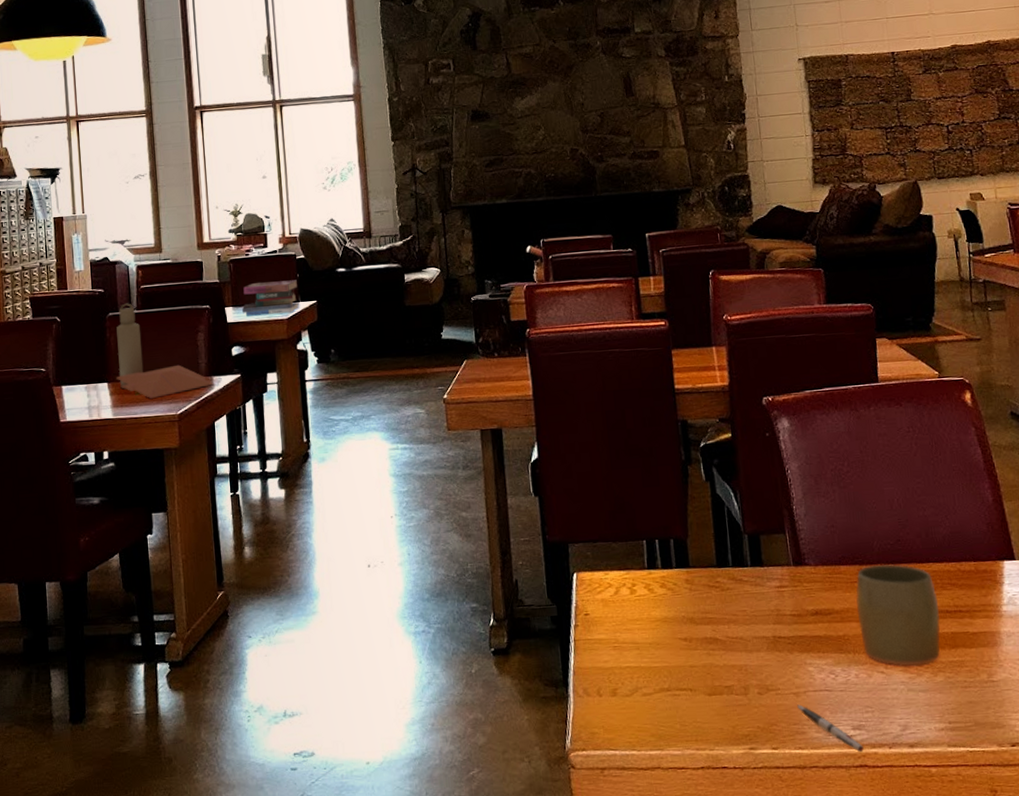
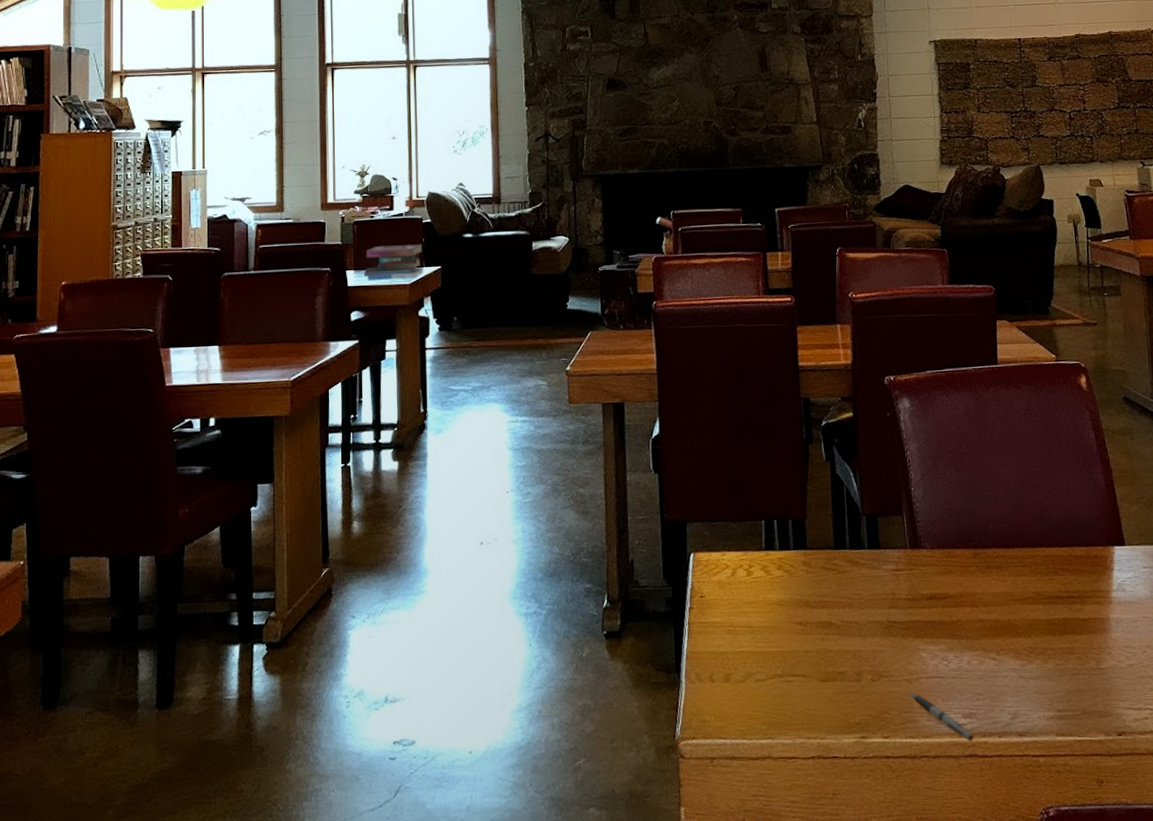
bottle: present [116,303,144,390] -> none [230,263,258,353]
papers: present [116,364,214,399] -> none [228,328,330,364]
mug: present [856,564,940,666] -> none [970,548,1052,653]

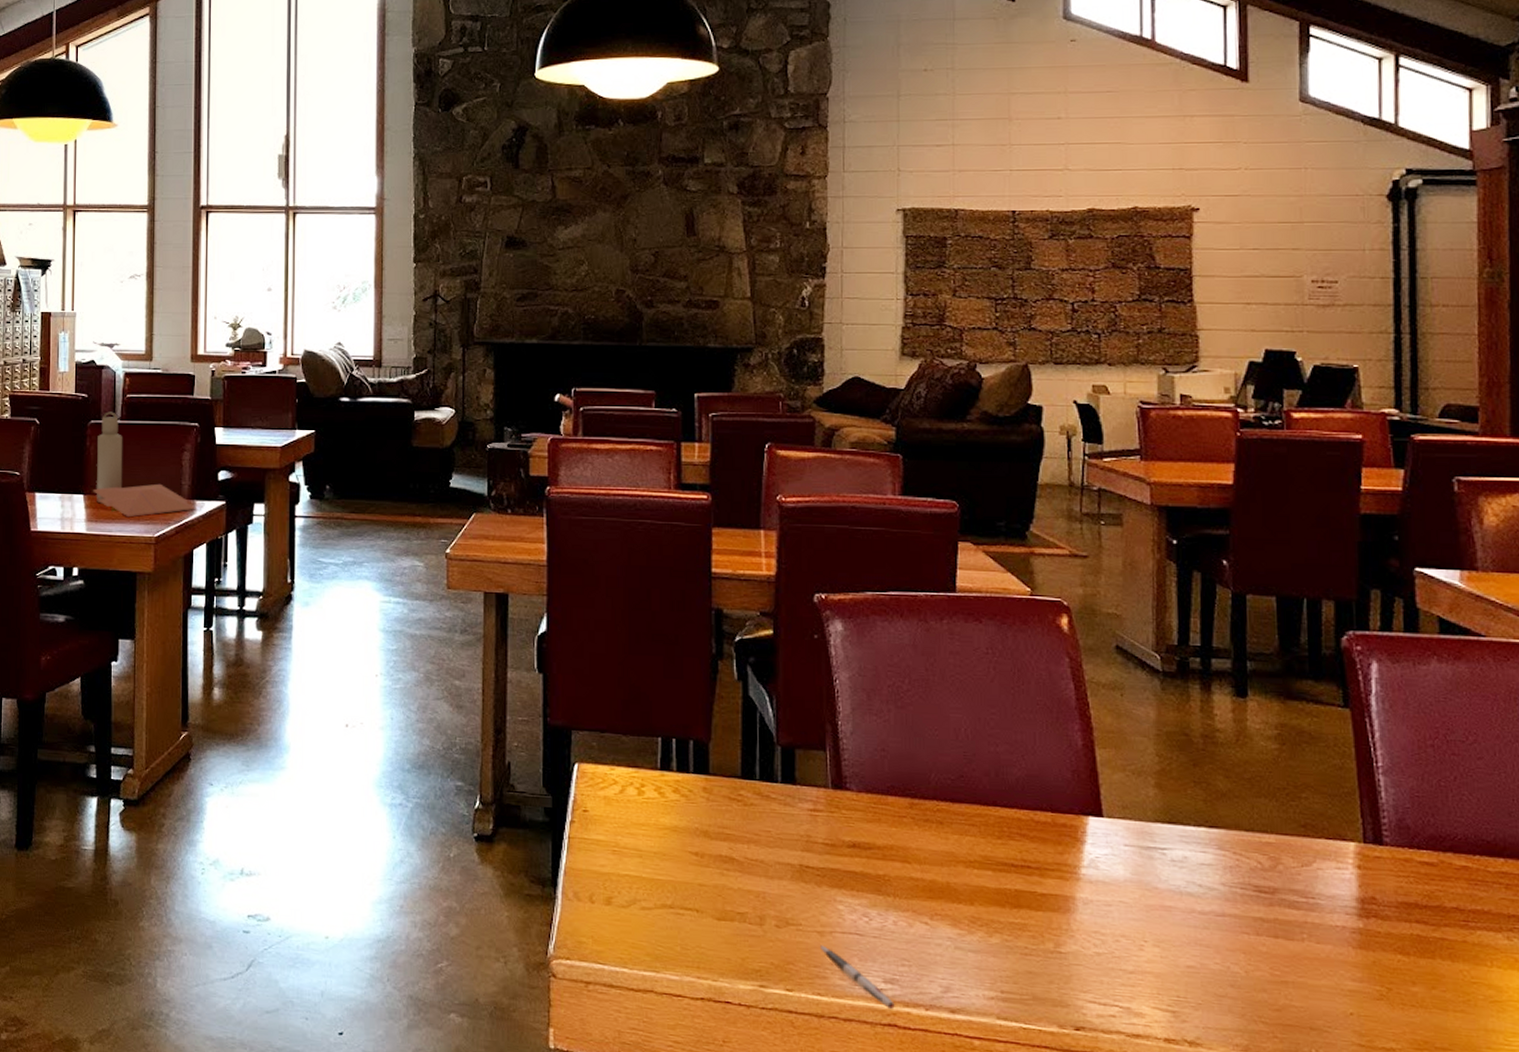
papers: none [228,328,330,364] -> present [93,483,196,518]
bottle: none [230,263,258,353] -> present [96,411,123,504]
books: present [364,244,423,280] -> none [234,403,295,442]

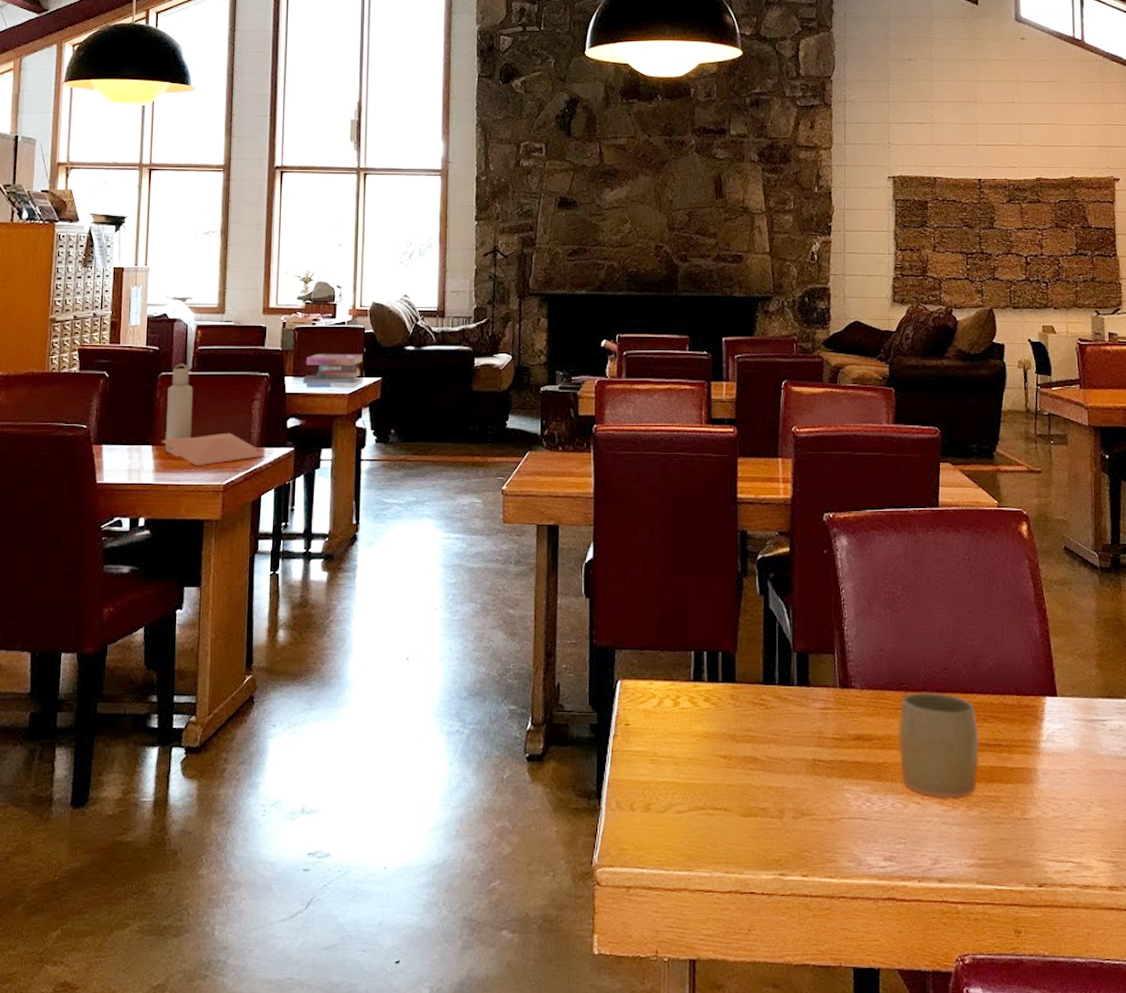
books: none [234,403,295,442] -> present [303,353,363,389]
pen: present [820,945,895,1010] -> none [831,831,893,885]
mug: none [902,801,1003,922] -> present [898,693,979,798]

